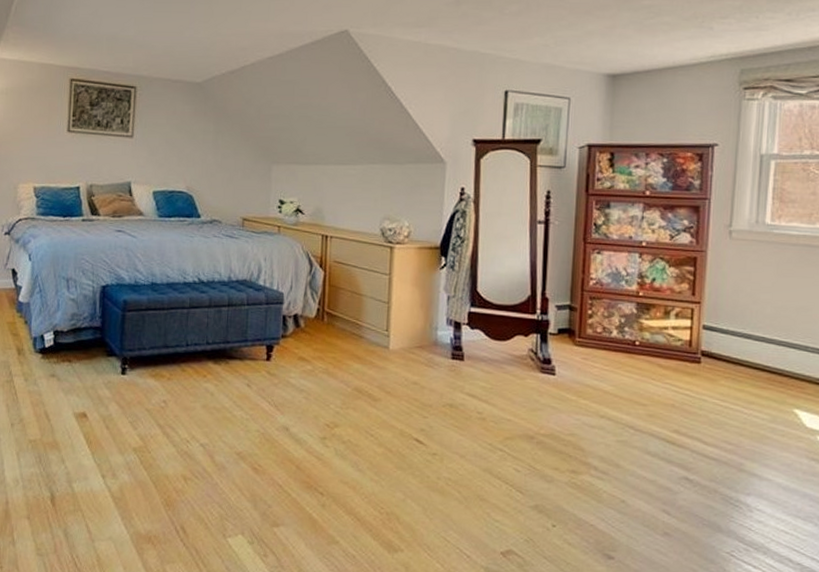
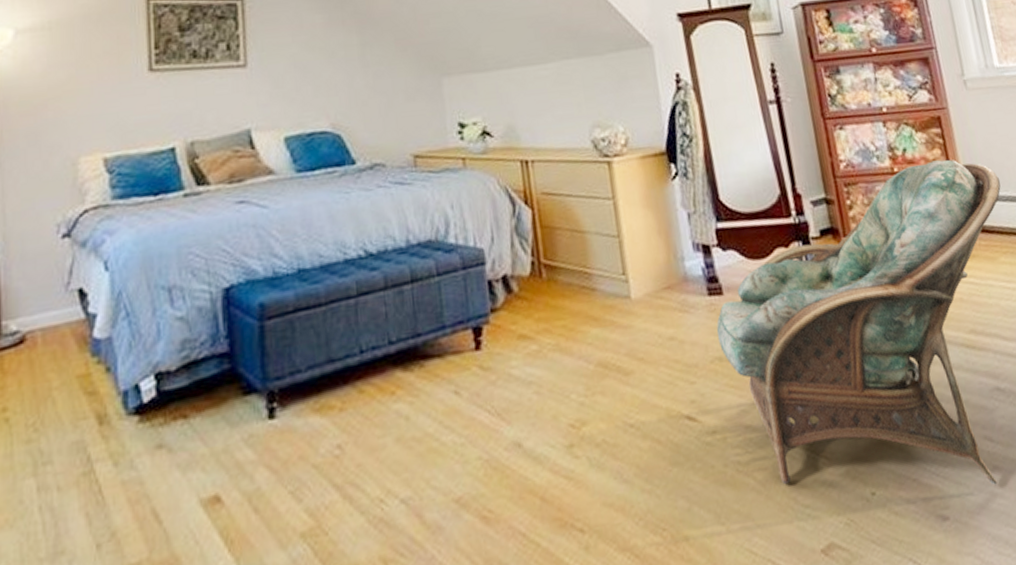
armchair: none [452,292,741,546] -> present [716,159,1001,485]

